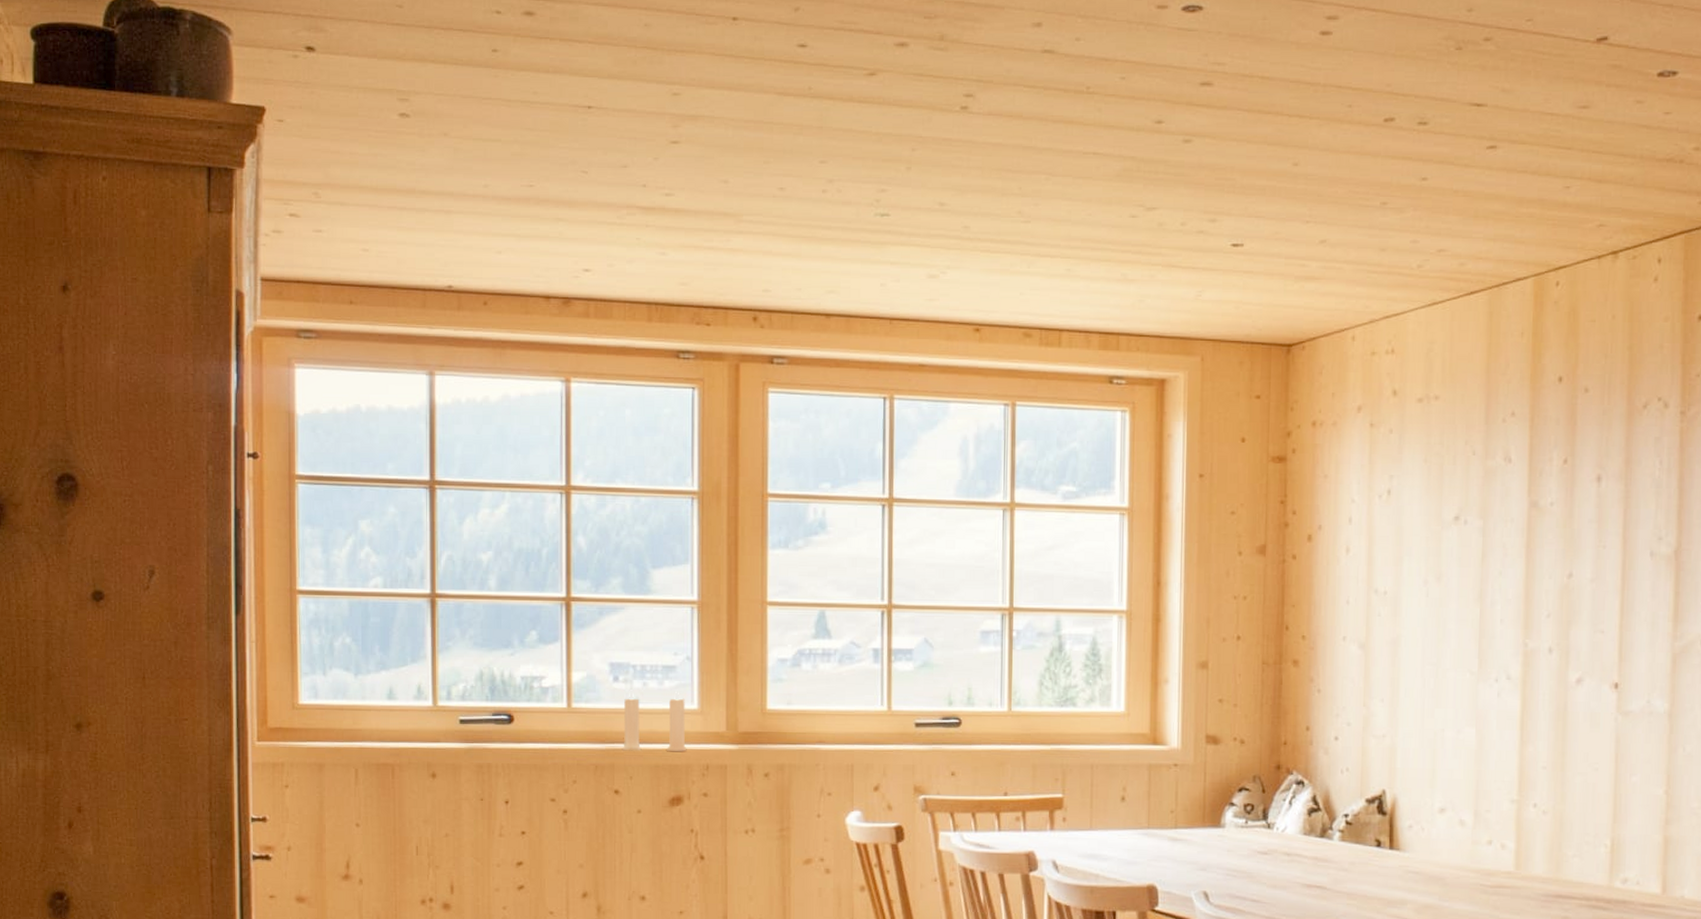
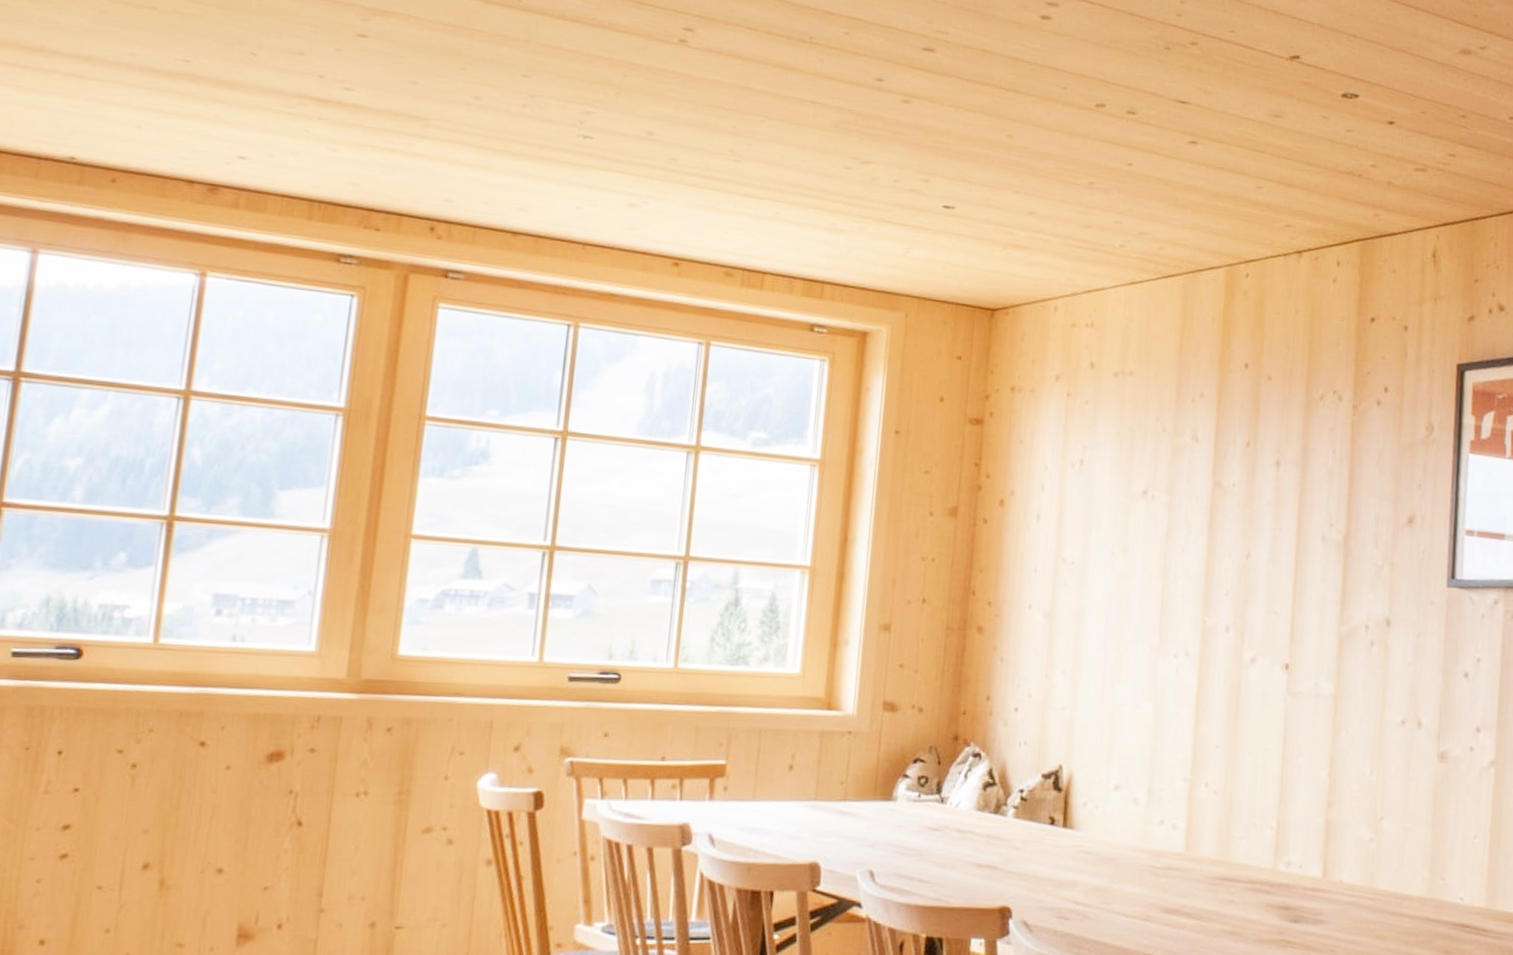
candle: present [622,690,687,752] -> none [215,626,301,700]

